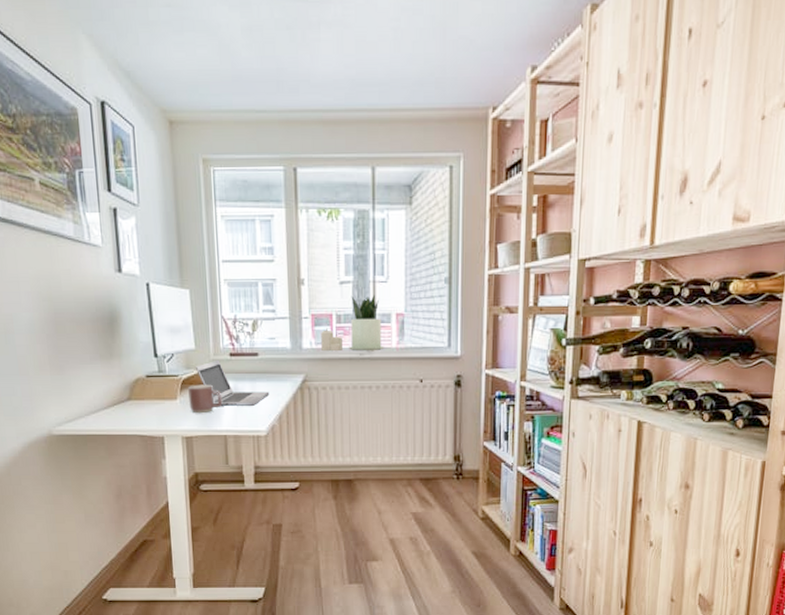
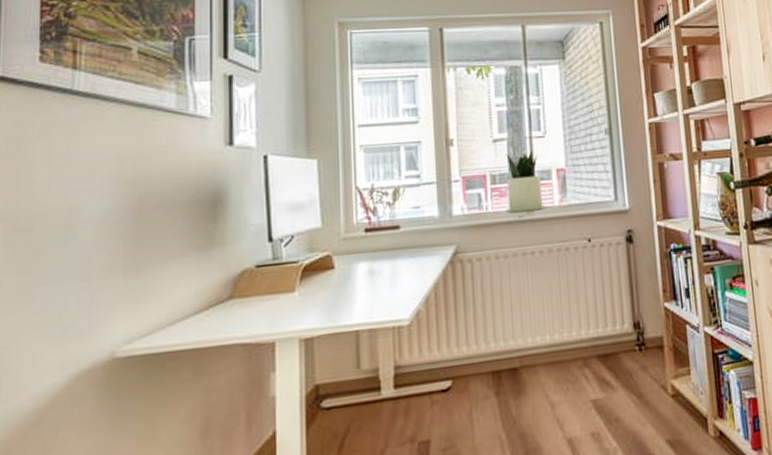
mug: present [188,384,223,413] -> none [311,268,355,306]
laptop: present [195,360,270,406] -> none [320,237,414,294]
candle: present [321,328,342,352] -> none [474,190,499,217]

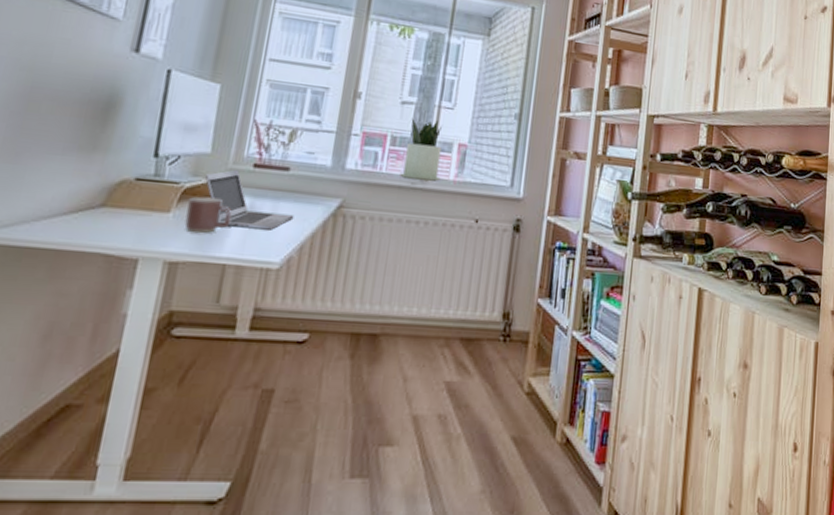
mug: none [311,268,355,306] -> present [184,197,232,233]
laptop: none [320,237,414,294] -> present [204,169,295,230]

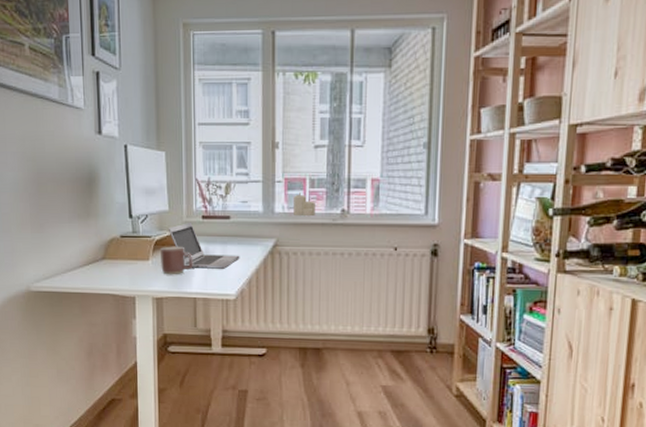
candle: none [367,149,394,178] -> present [294,192,315,217]
planter: present [400,117,442,182] -> none [322,160,358,217]

